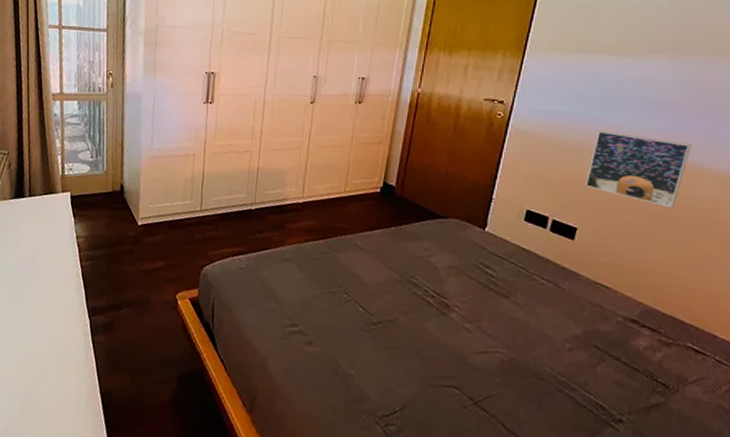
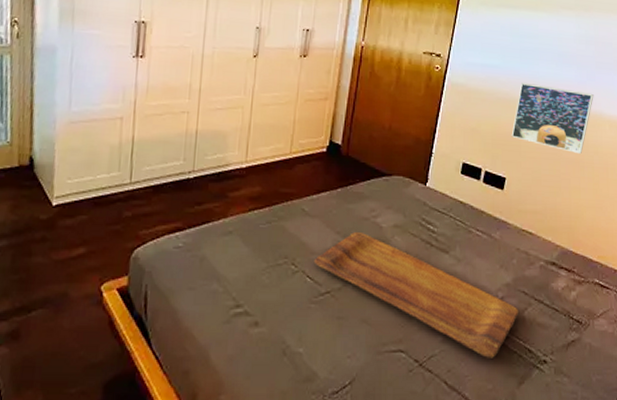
tray: none [366,268,591,409] -> present [313,231,520,358]

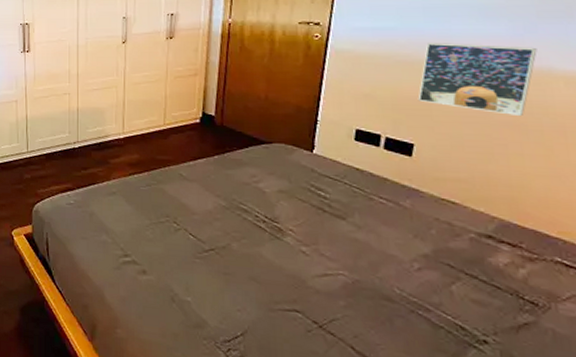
tray: present [313,231,520,358] -> none [195,195,445,330]

